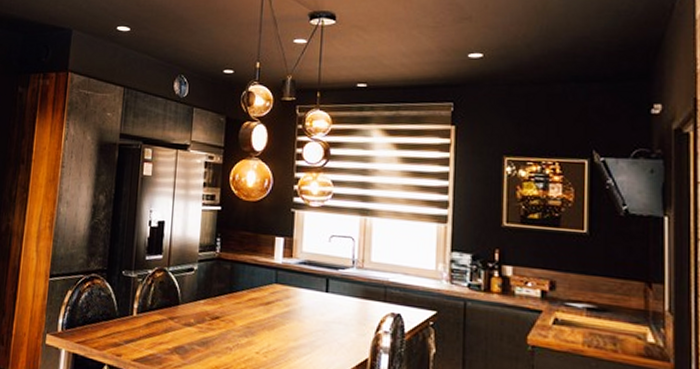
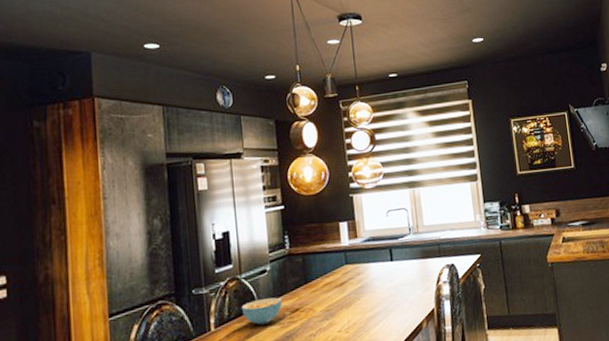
cereal bowl: none [164,296,204,324] -> present [242,297,282,326]

